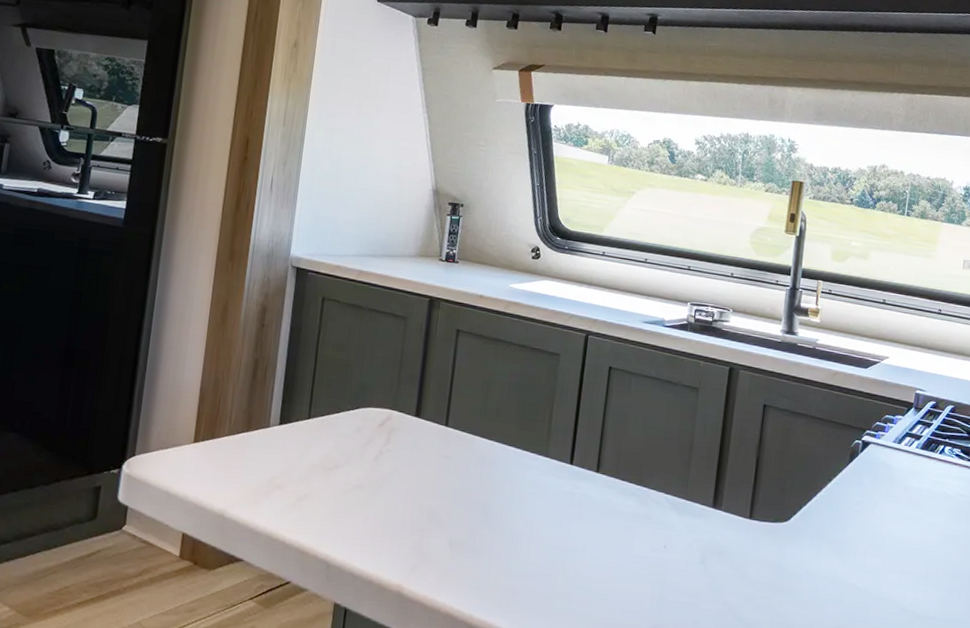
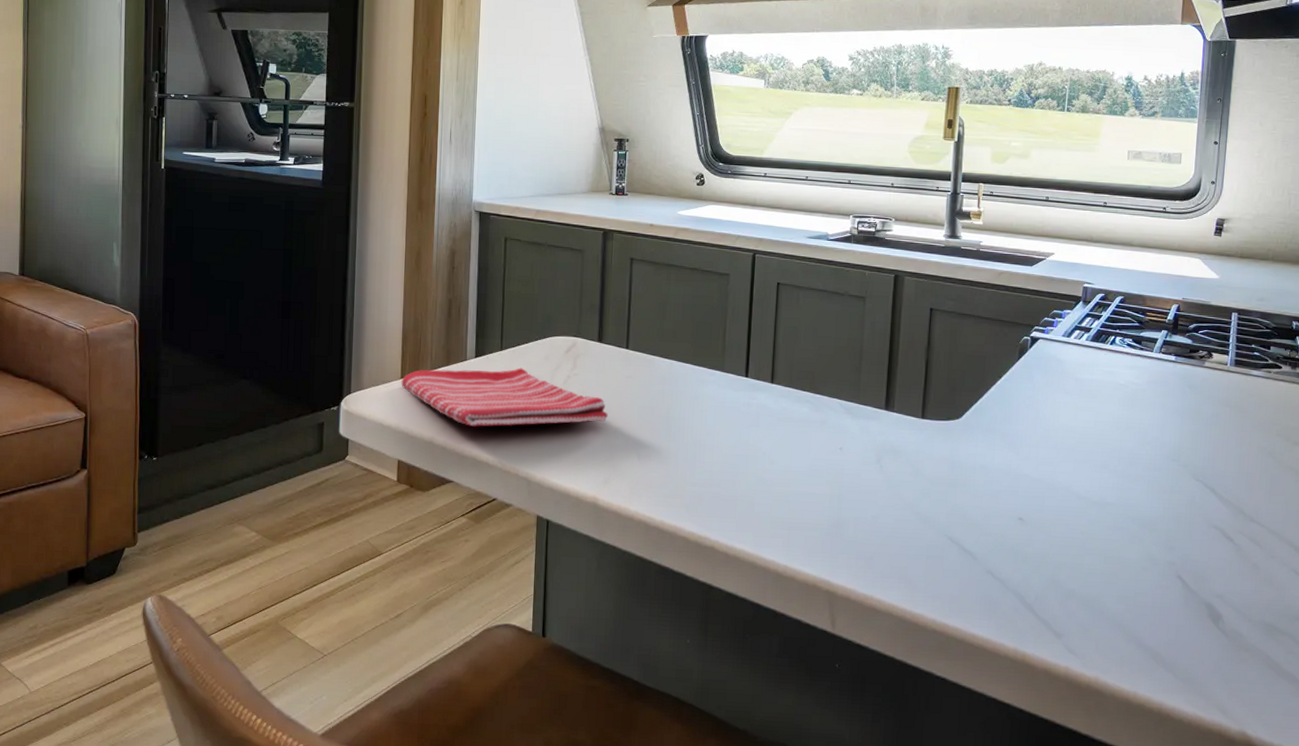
dish towel: none [193,434,421,503] -> present [401,367,608,427]

